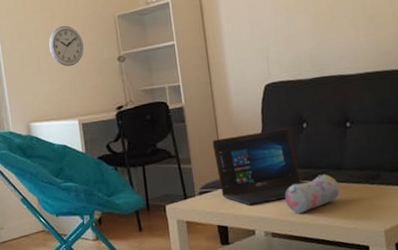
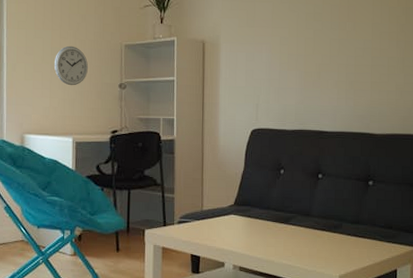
laptop: present [212,128,310,205] -> none [196,172,280,239]
pencil case: present [284,174,340,214] -> none [255,218,305,252]

